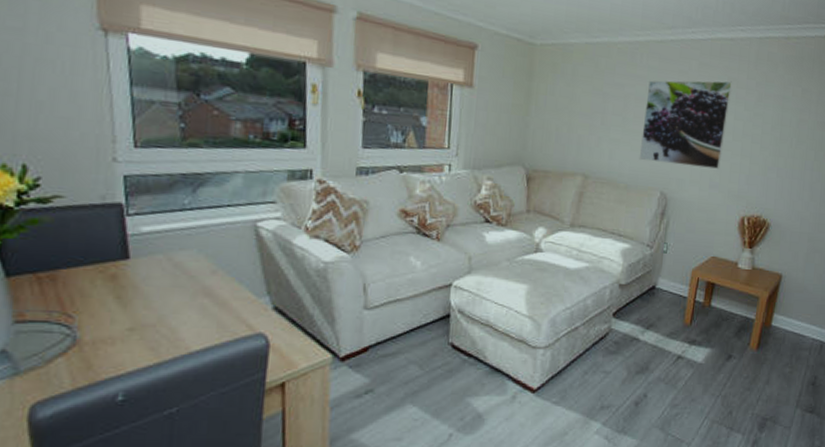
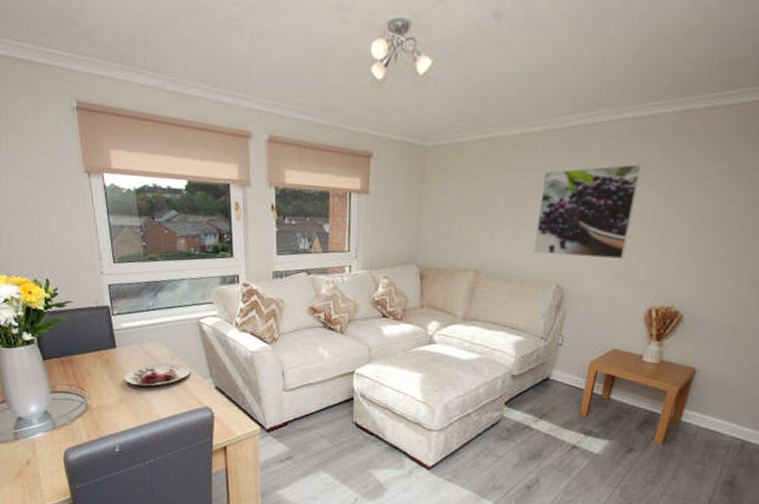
plate: none [139,277,240,309] -> present [125,362,191,386]

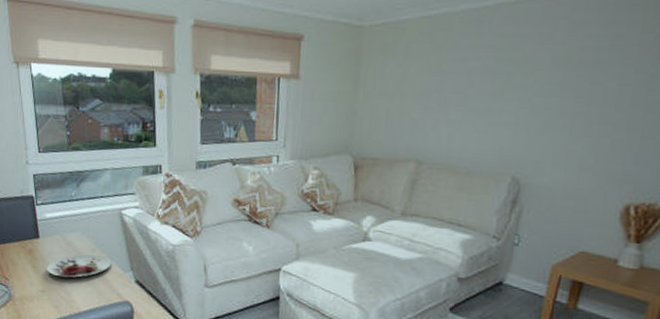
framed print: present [533,164,643,259] -> none [484,38,619,148]

